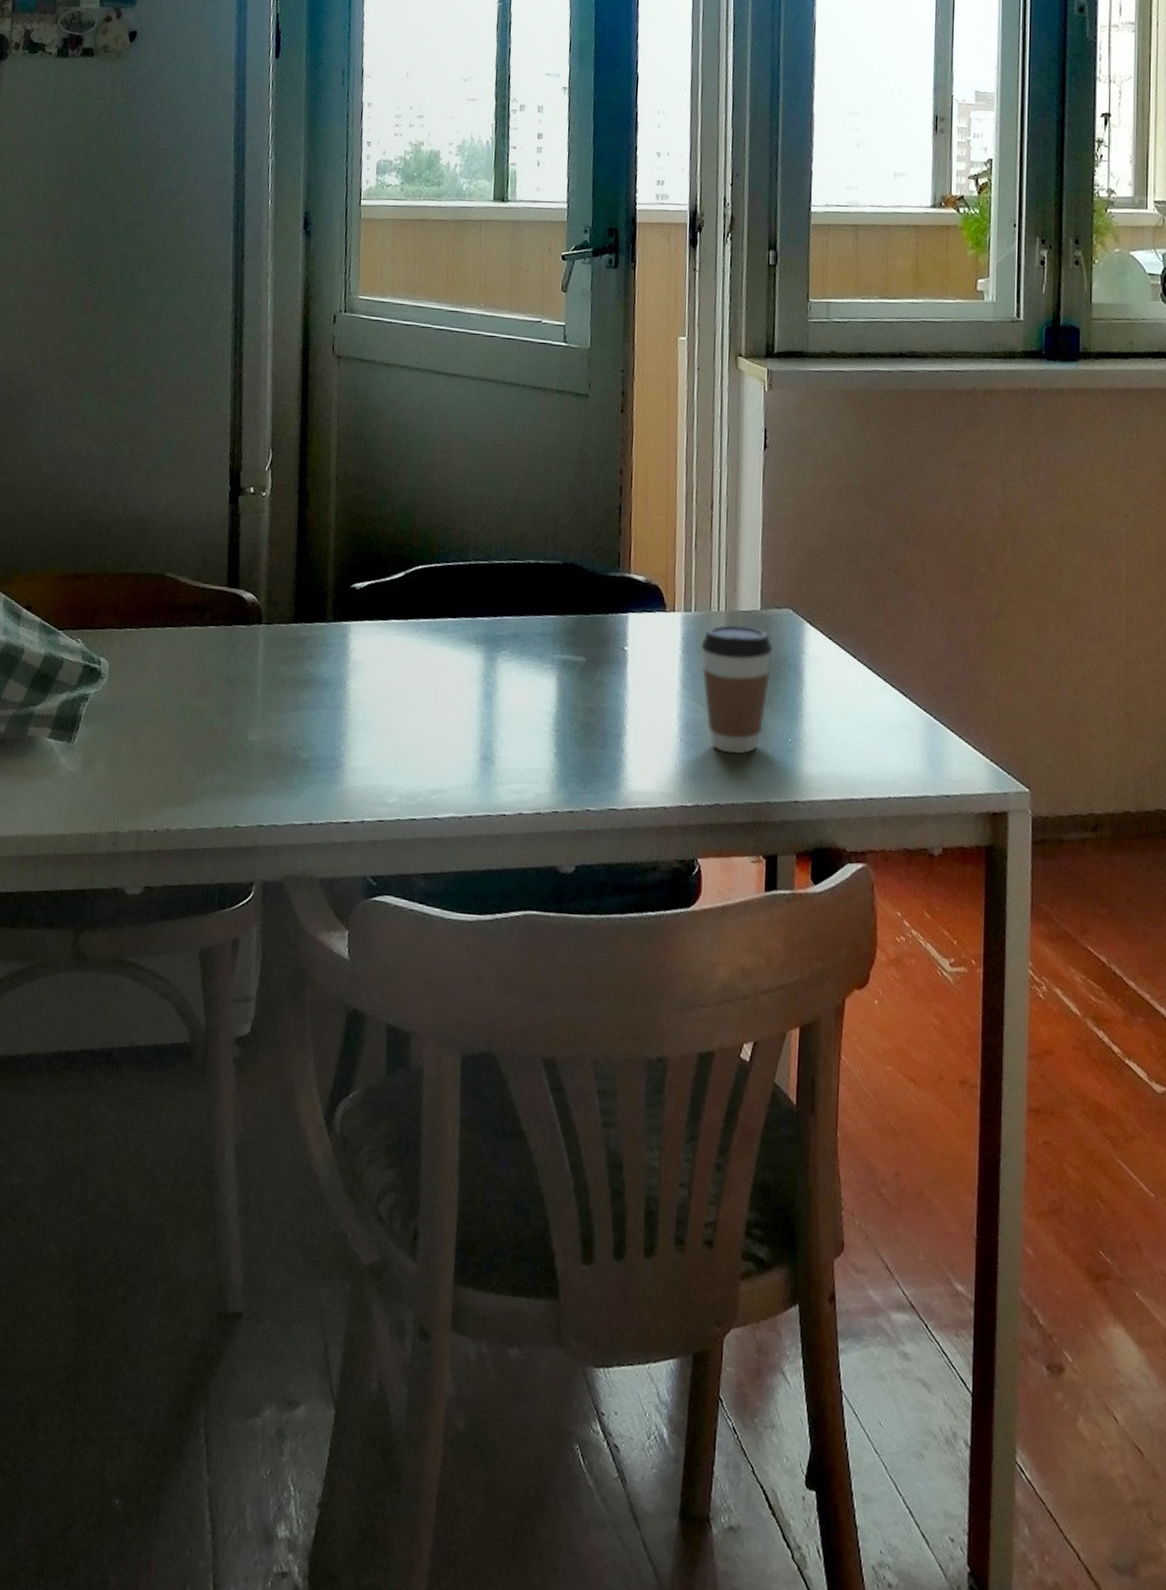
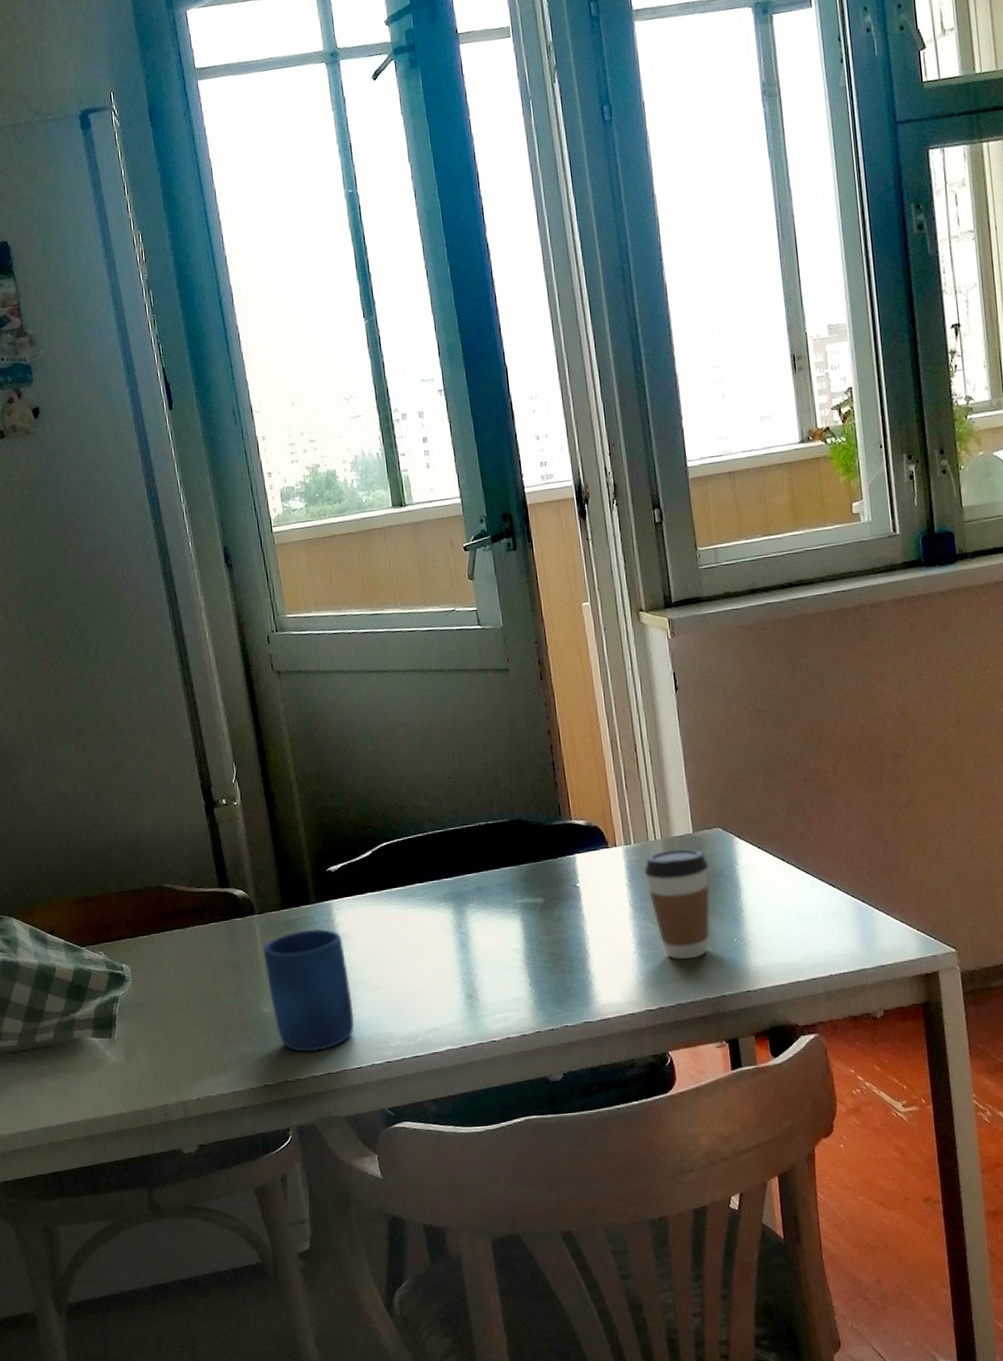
mug: none [261,651,354,796] -> present [263,929,354,1053]

